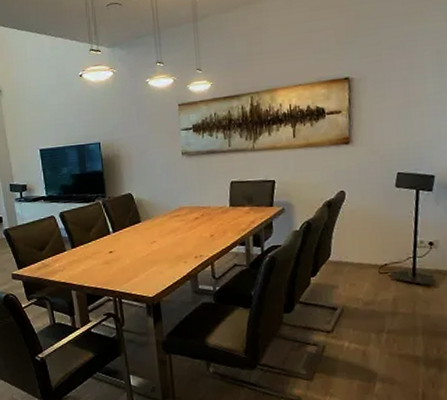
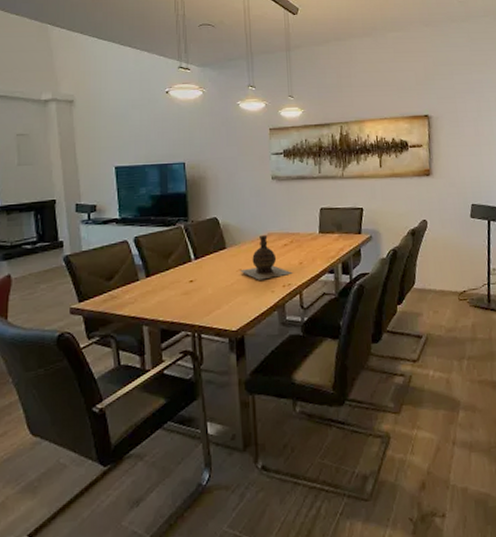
ceramic jug: none [153,208,204,252] -> present [239,234,293,280]

